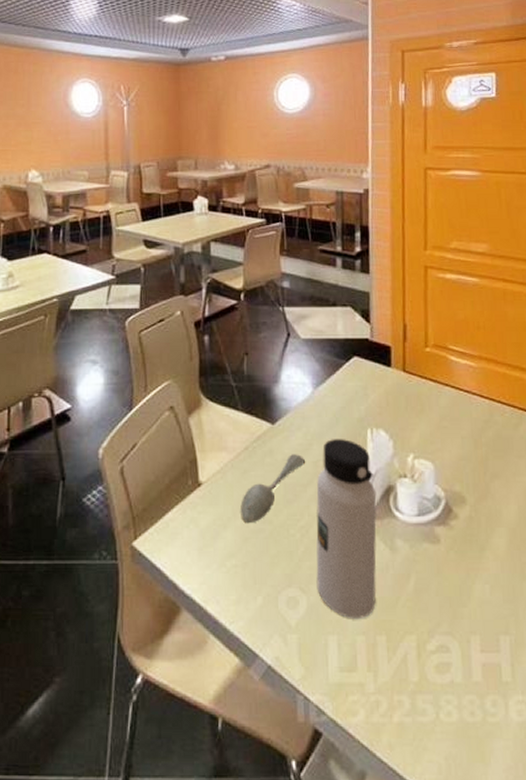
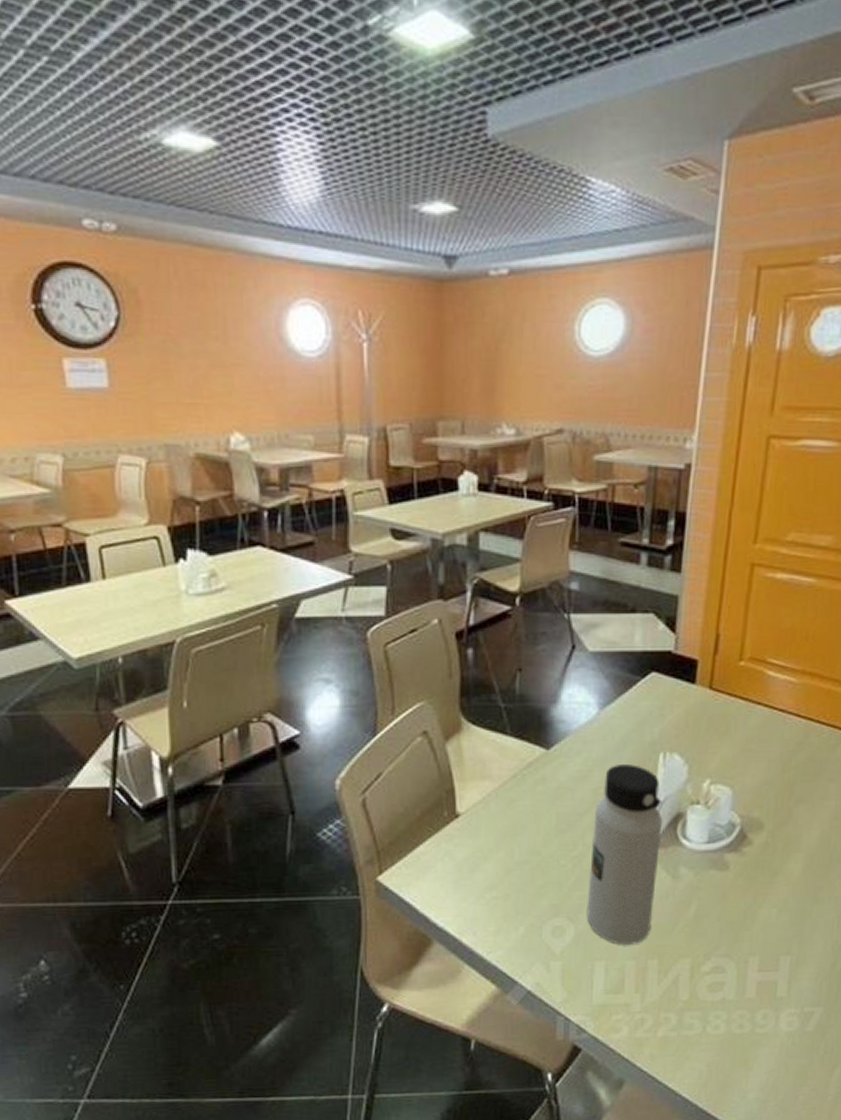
spoon: present [240,454,305,524] -> none [504,781,583,855]

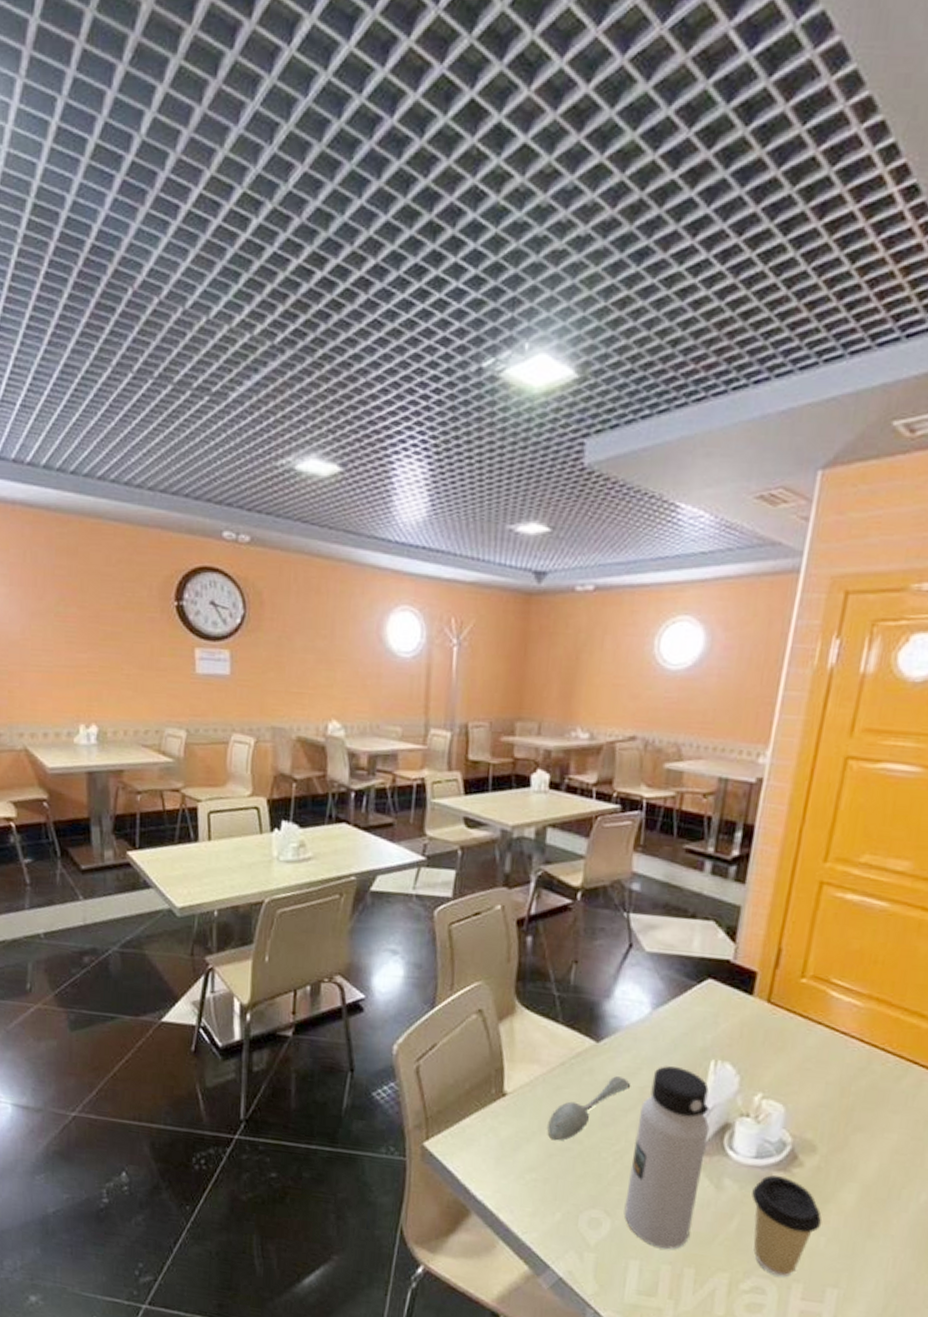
spoon: none [504,781,583,855] -> present [547,1076,630,1141]
coffee cup: none [707,857,773,953] -> present [752,1175,823,1277]

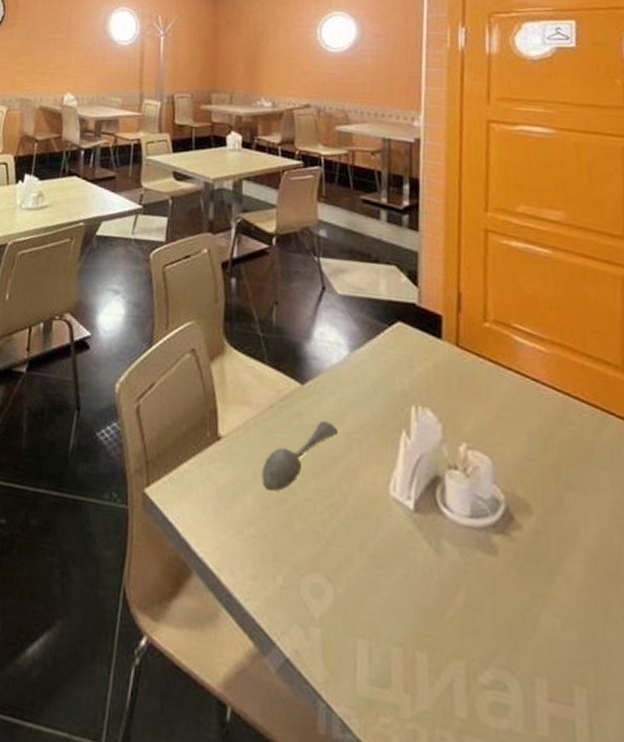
water bottle: present [624,1066,710,1249] -> none [346,411,421,627]
coffee cup: present [752,1175,823,1277] -> none [474,538,553,669]

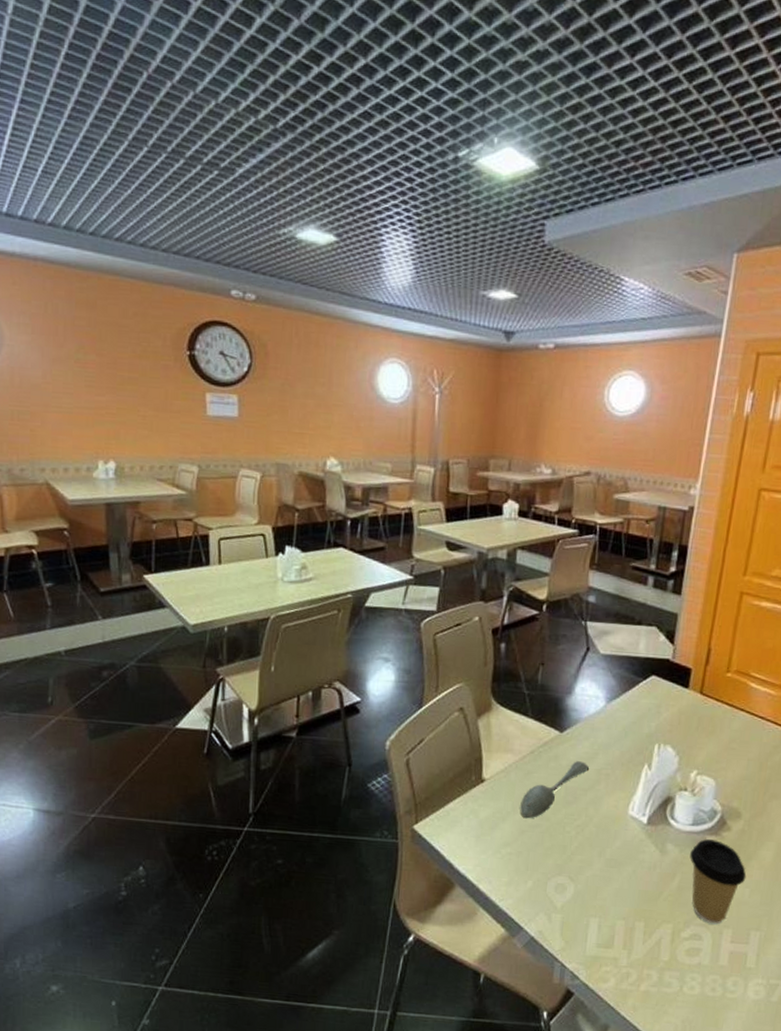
coffee cup: none [474,538,553,669] -> present [690,839,747,925]

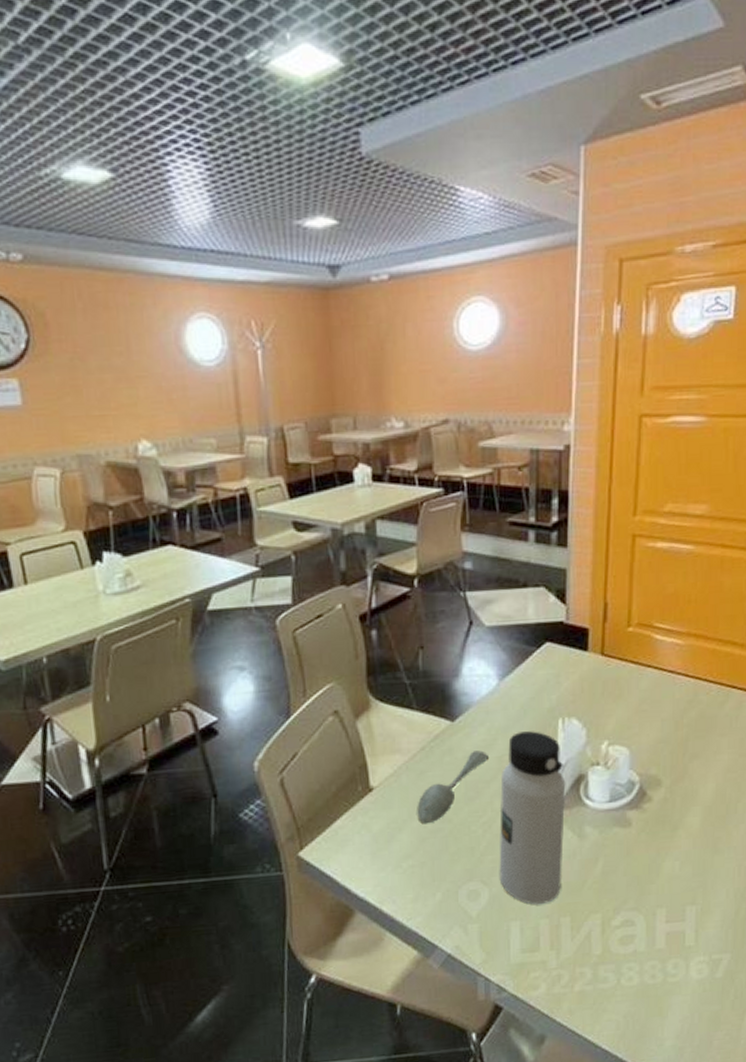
water bottle: none [585,750,655,907] -> present [499,731,566,905]
coffee cup: present [690,839,747,925] -> none [611,814,675,906]

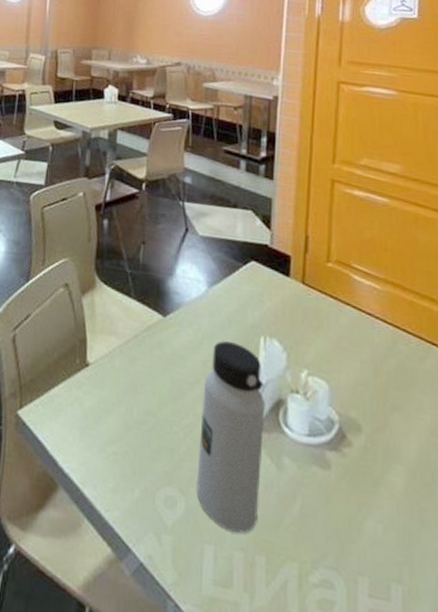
spoon: present [417,750,488,824] -> none [125,349,194,413]

